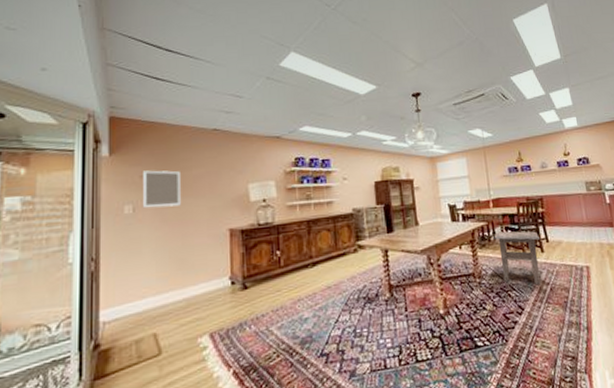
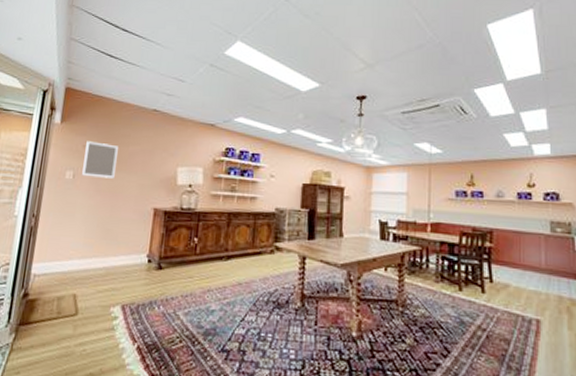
side table: present [494,231,541,285] -> none [426,260,483,329]

